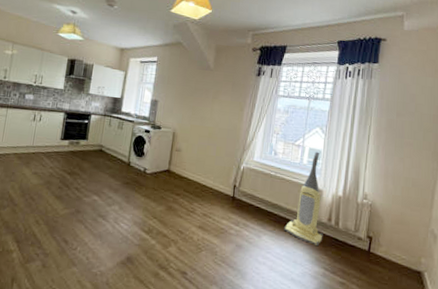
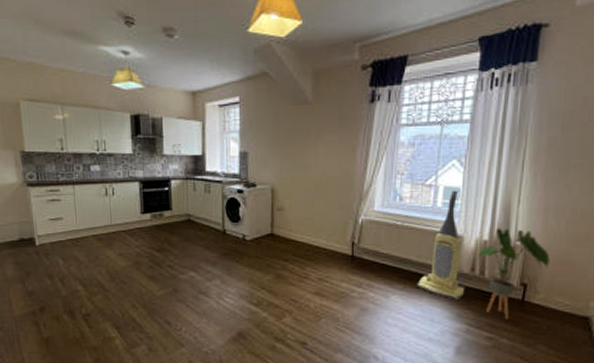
house plant: none [333,186,390,267] -> present [477,228,550,319]

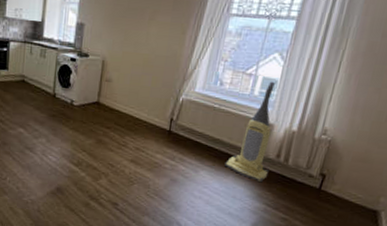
house plant: present [477,228,550,319] -> none [284,121,351,204]

